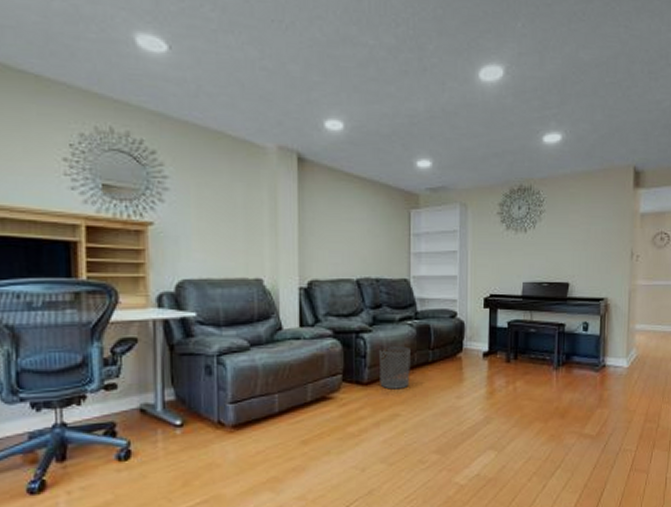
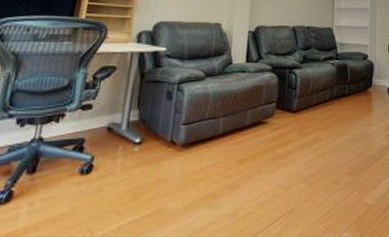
waste bin: present [378,345,410,390] -> none [306,80,331,117]

